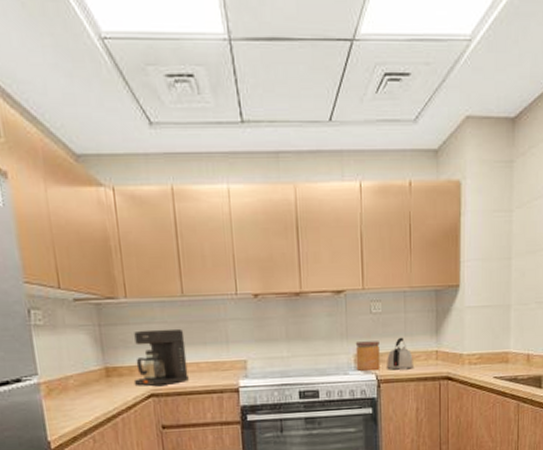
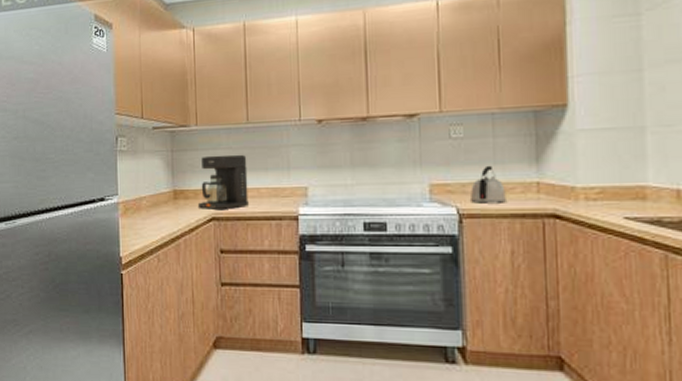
jar: present [355,341,380,372] -> none [431,169,462,204]

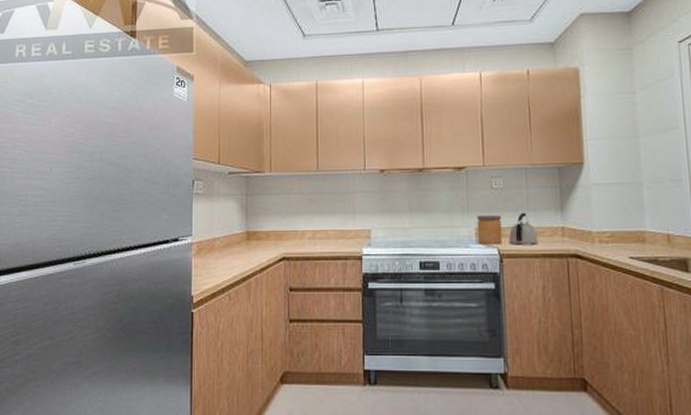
coffee maker: present [197,154,249,211] -> none [269,199,317,251]
jar: none [431,169,462,204] -> present [476,215,502,245]

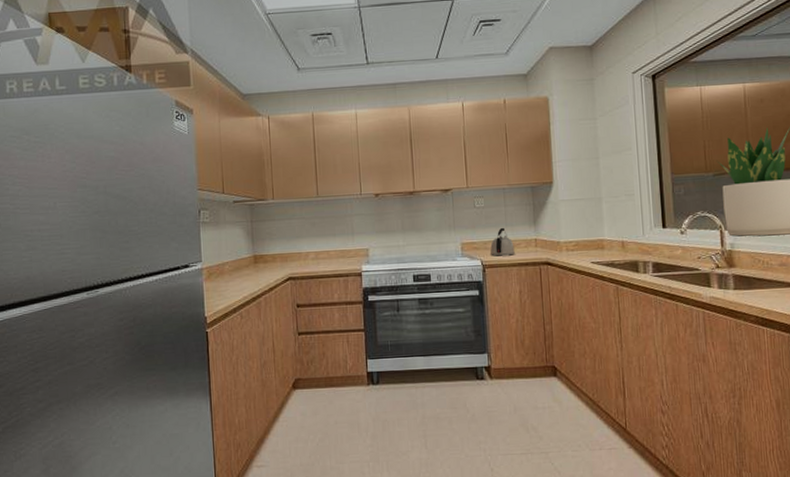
jar: present [476,215,502,245] -> none [462,231,485,258]

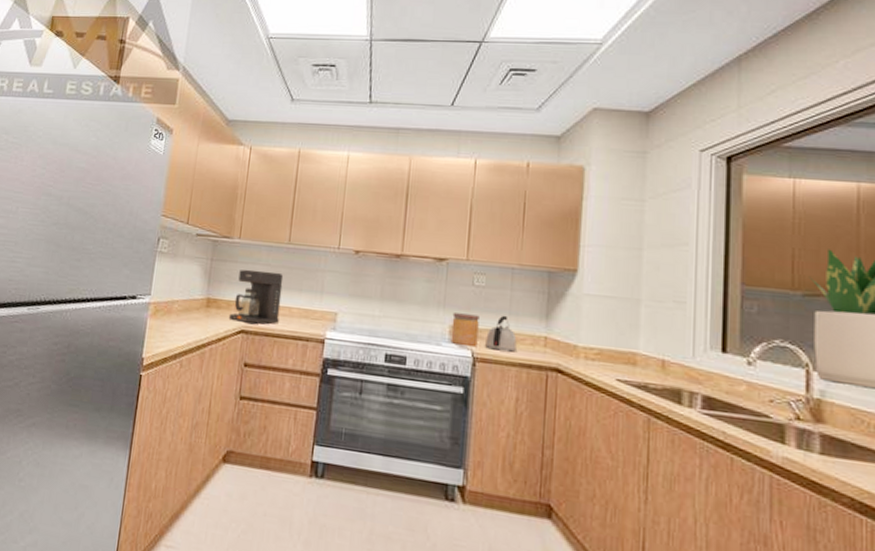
coffee maker: none [276,223,320,271] -> present [228,269,284,325]
jar: none [462,231,485,258] -> present [450,313,480,347]

